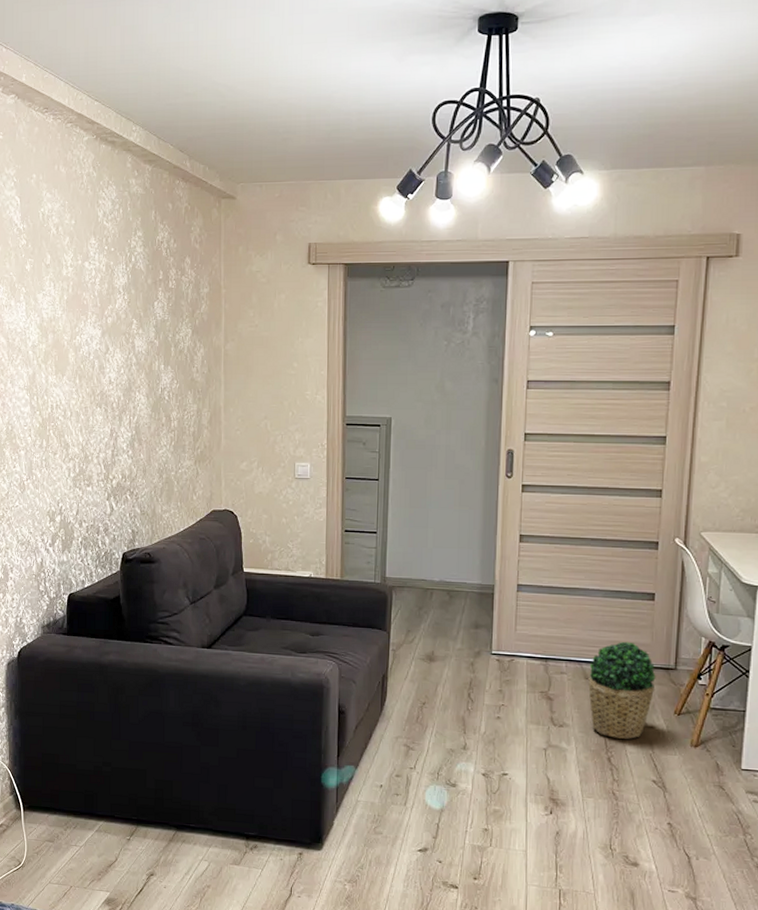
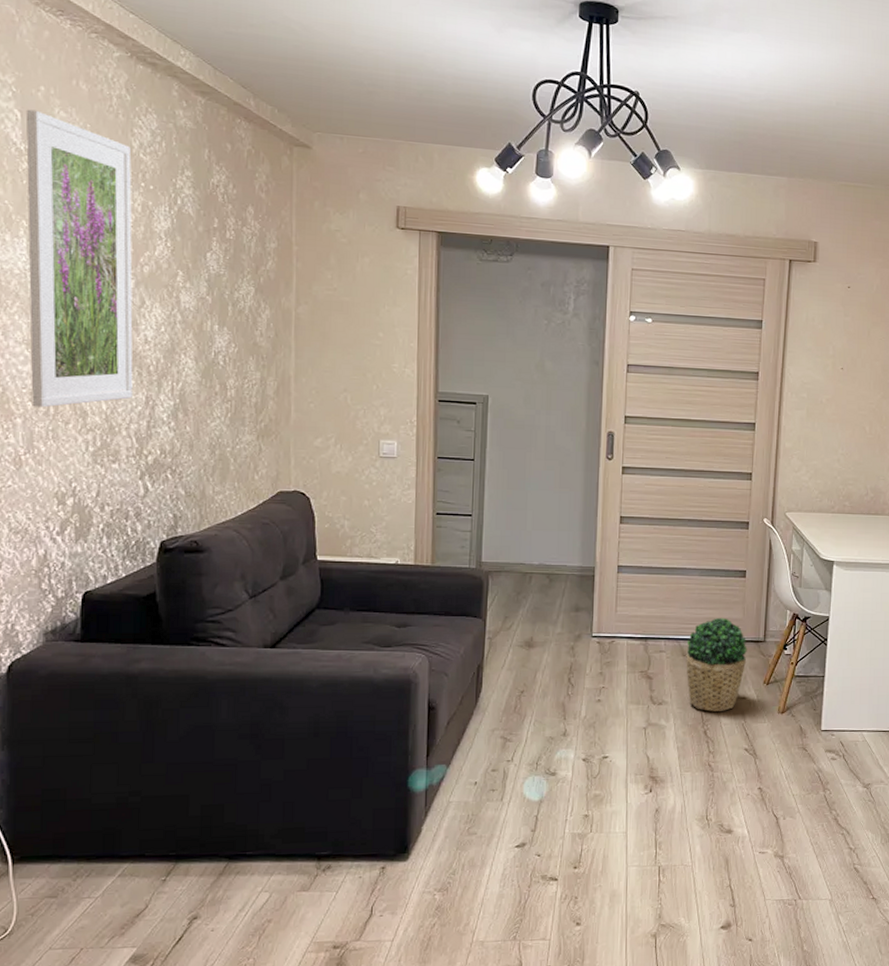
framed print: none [23,195,101,441] -> present [25,109,133,408]

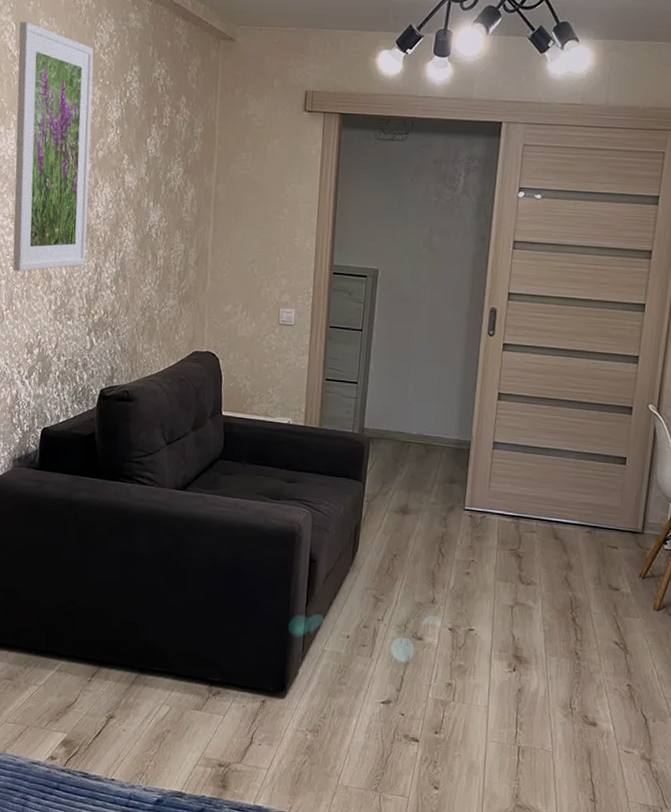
potted plant: present [686,617,747,711] -> none [557,503,624,600]

